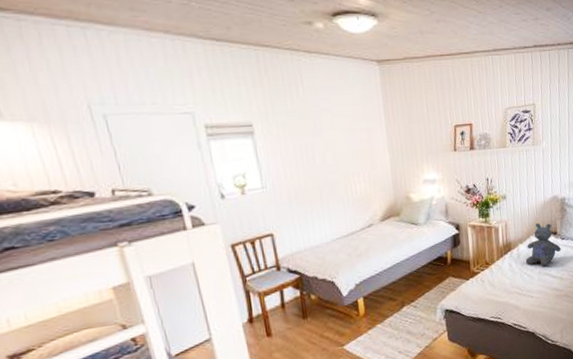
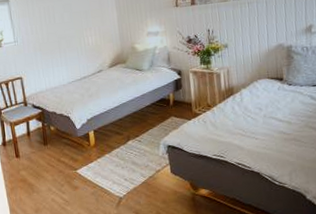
stuffed bear: present [525,222,561,267] -> none [249,69,288,111]

